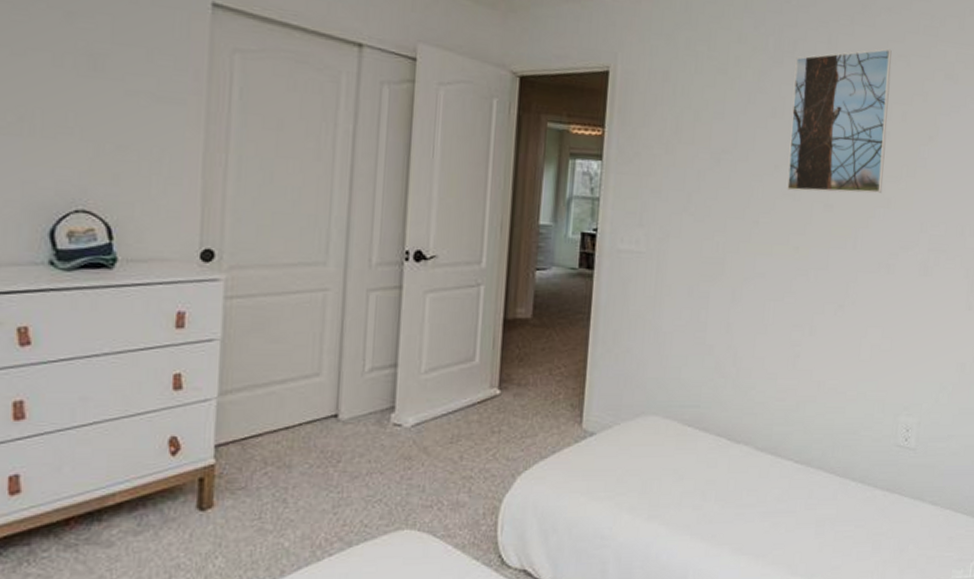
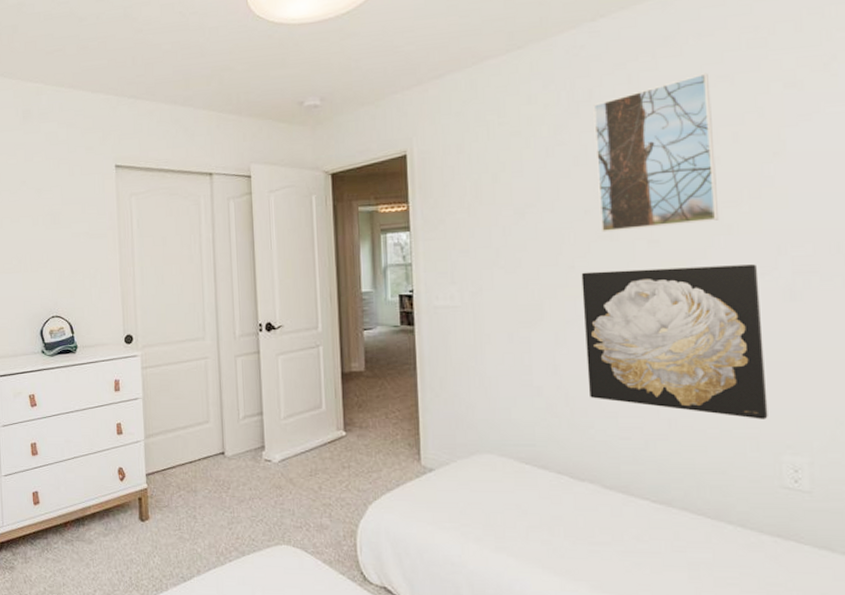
wall art: none [755,229,904,383] -> present [581,264,768,419]

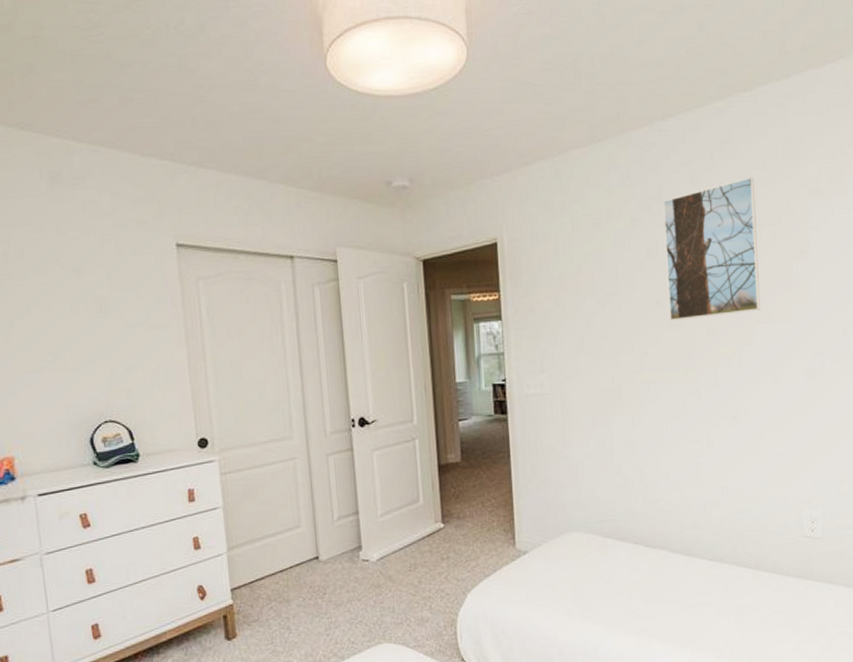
wall art: present [581,264,768,419] -> none [653,349,794,482]

